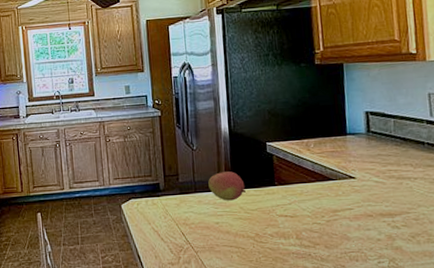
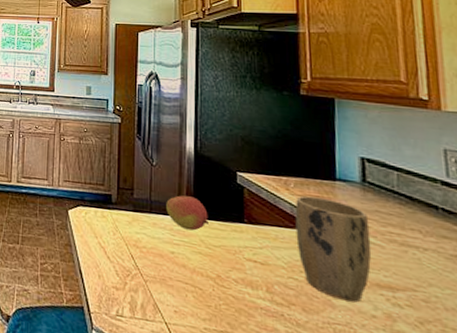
plant pot: none [315,151,376,232] -> present [295,195,372,303]

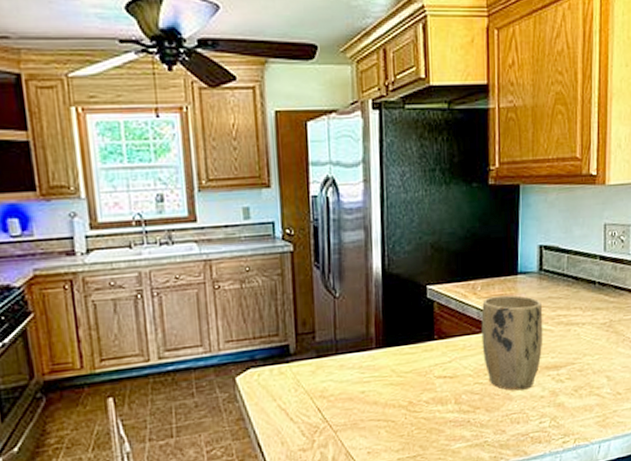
fruit: present [166,195,208,231] -> none [353,324,399,363]

